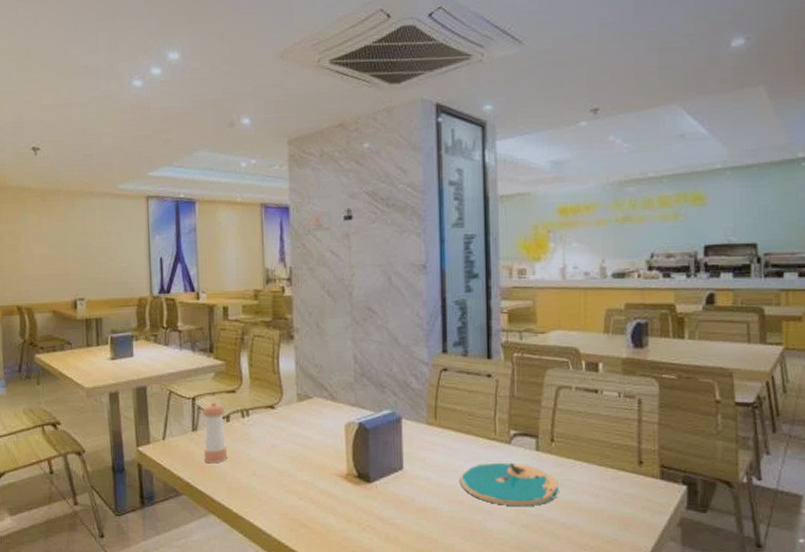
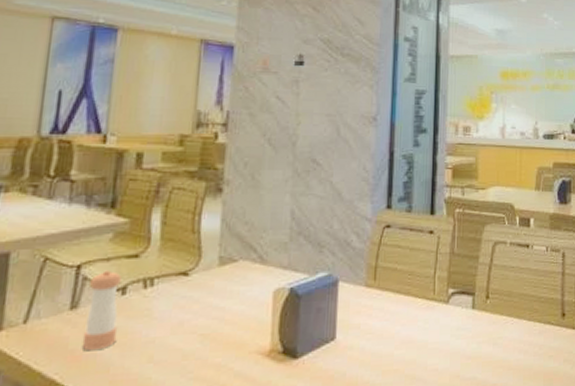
plate: present [460,462,558,507] -> none [396,323,491,372]

